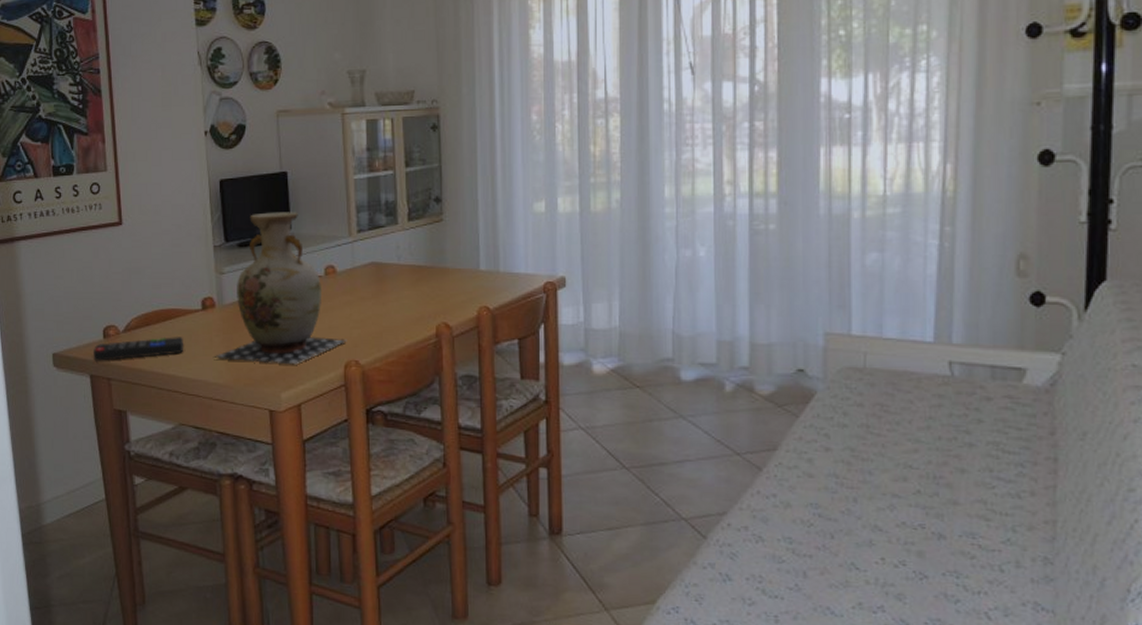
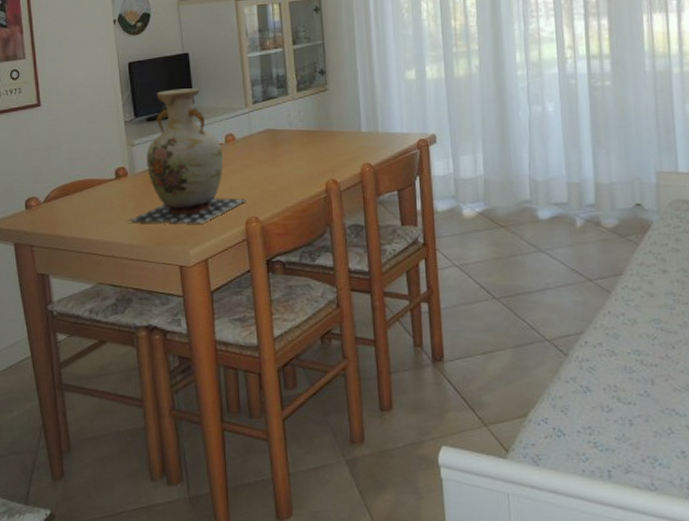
remote control: present [94,337,184,362] -> none [17,204,100,232]

